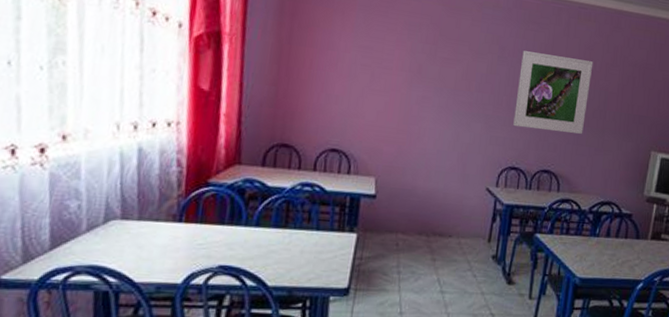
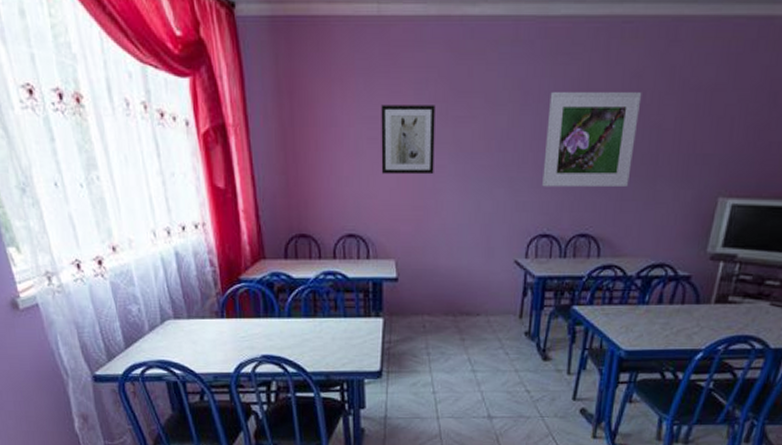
wall art: none [370,38,426,104] -> present [381,105,436,175]

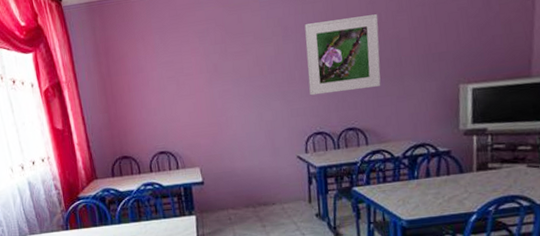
wall art: present [381,105,436,175] -> none [175,46,222,103]

